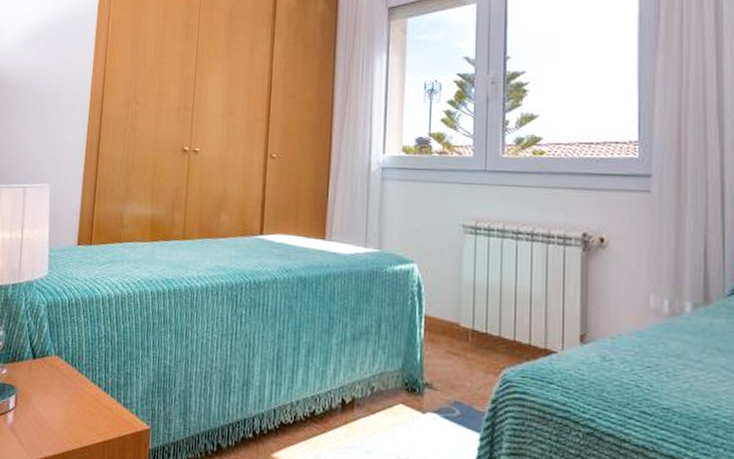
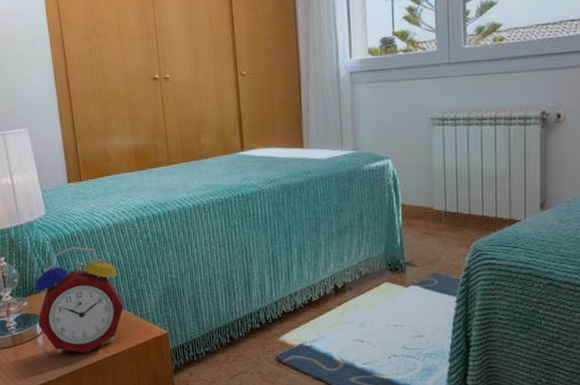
alarm clock: none [12,314,108,440] -> present [35,246,124,353]

